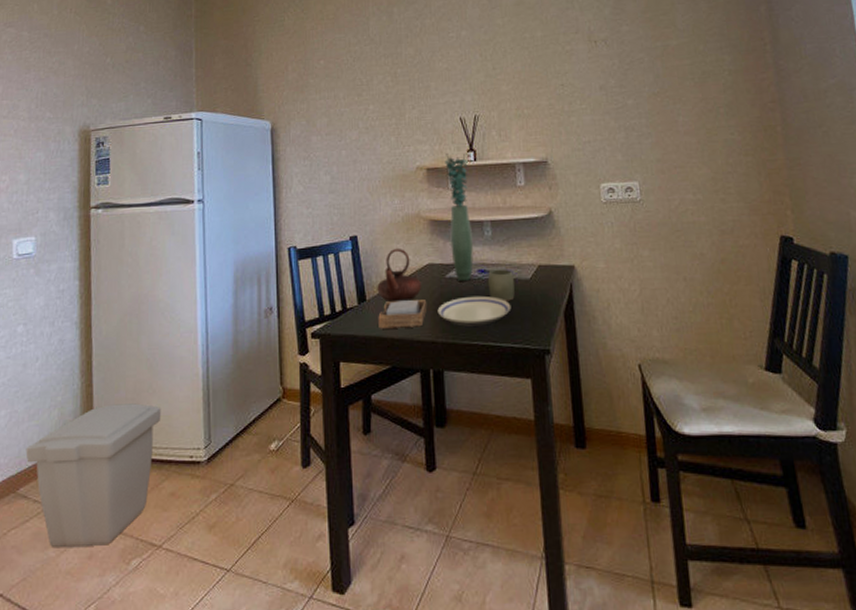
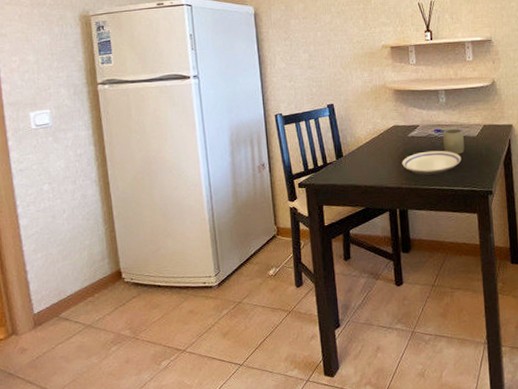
trash can: present [25,403,162,548] -> none [63,243,177,356]
teapot: present [377,247,422,303] -> none [351,113,389,158]
napkin holder: present [378,300,427,329] -> none [353,155,394,179]
vase: present [445,154,474,282] -> none [406,34,431,140]

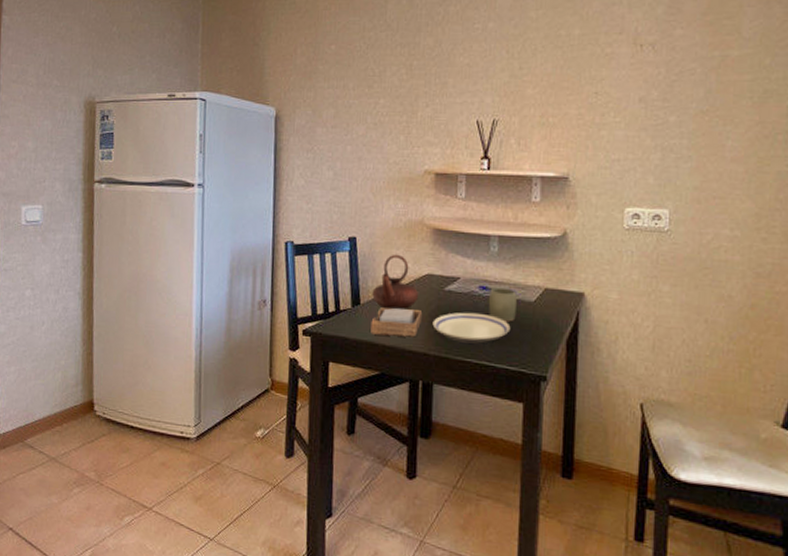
teapot: none [351,113,389,158] -> present [372,254,419,310]
napkin holder: none [353,155,394,179] -> present [370,308,423,338]

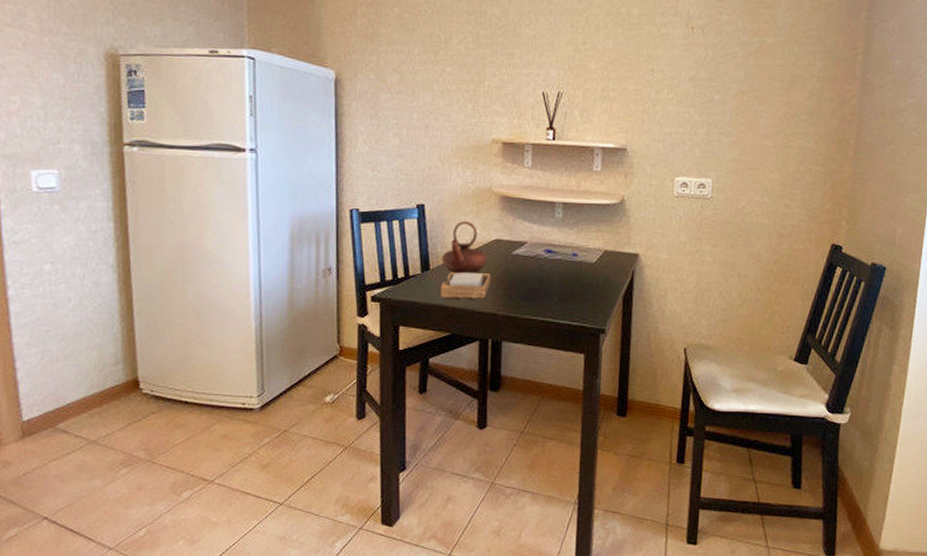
plate: present [432,312,511,344] -> none [501,274,574,303]
mug: present [488,287,517,322] -> none [553,250,579,282]

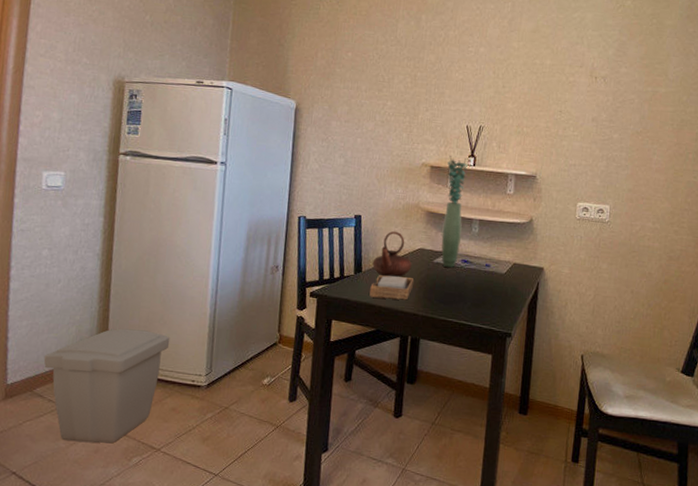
trash can: none [63,350,211,480] -> present [43,328,170,444]
vase: none [520,129,546,260] -> present [441,156,468,268]

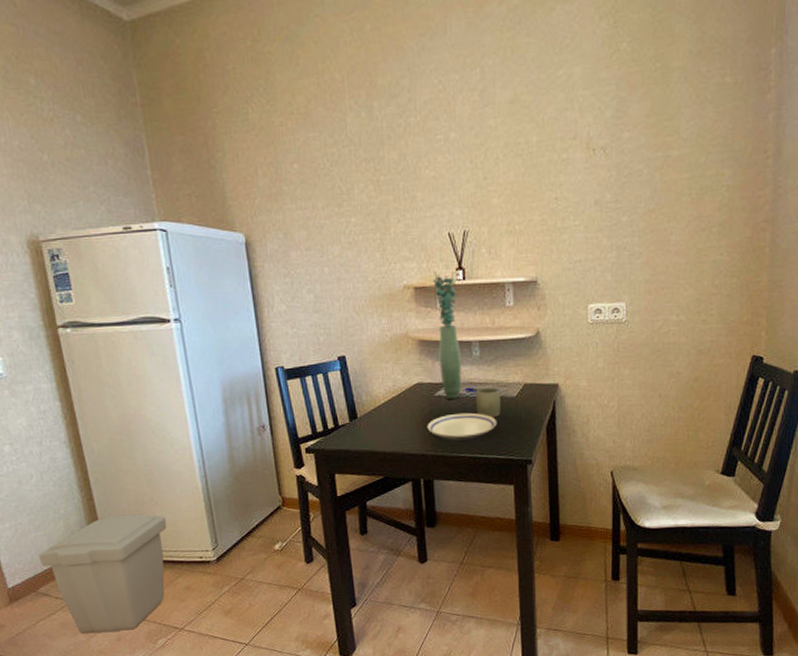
napkin holder: present [369,275,414,301] -> none [370,417,417,444]
teapot: present [372,231,412,278] -> none [367,367,412,420]
plate: none [422,280,485,307] -> present [427,412,497,441]
mug: none [468,261,491,290] -> present [475,387,501,418]

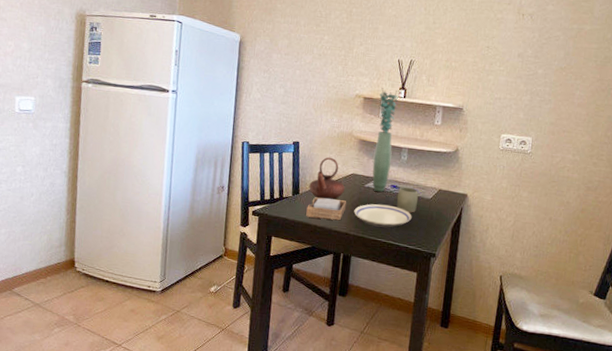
trash can: present [38,514,167,633] -> none [20,238,129,338]
teapot: none [367,367,412,420] -> present [309,157,345,200]
napkin holder: none [370,417,417,444] -> present [306,197,347,221]

